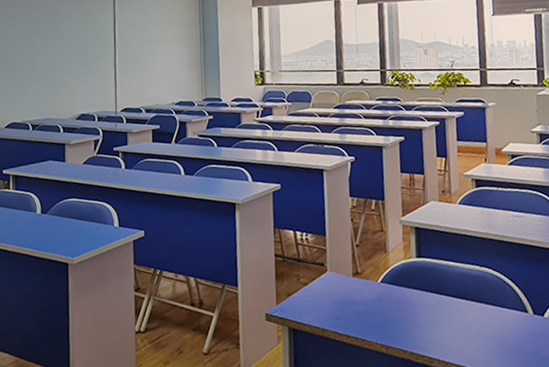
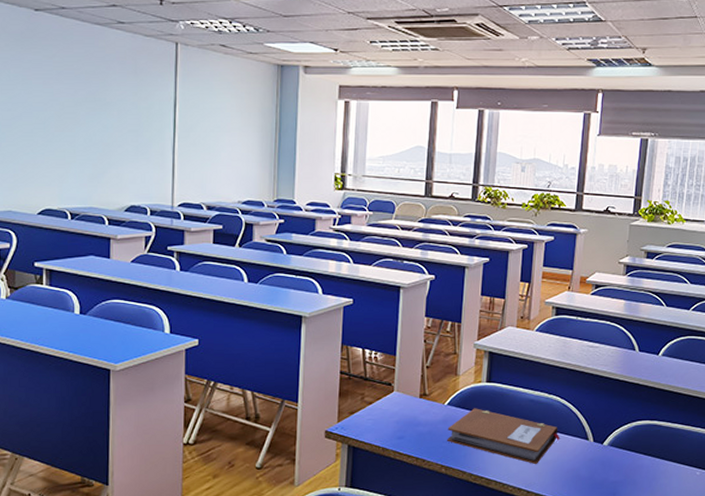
notebook: none [383,284,499,341] -> present [446,408,561,465]

